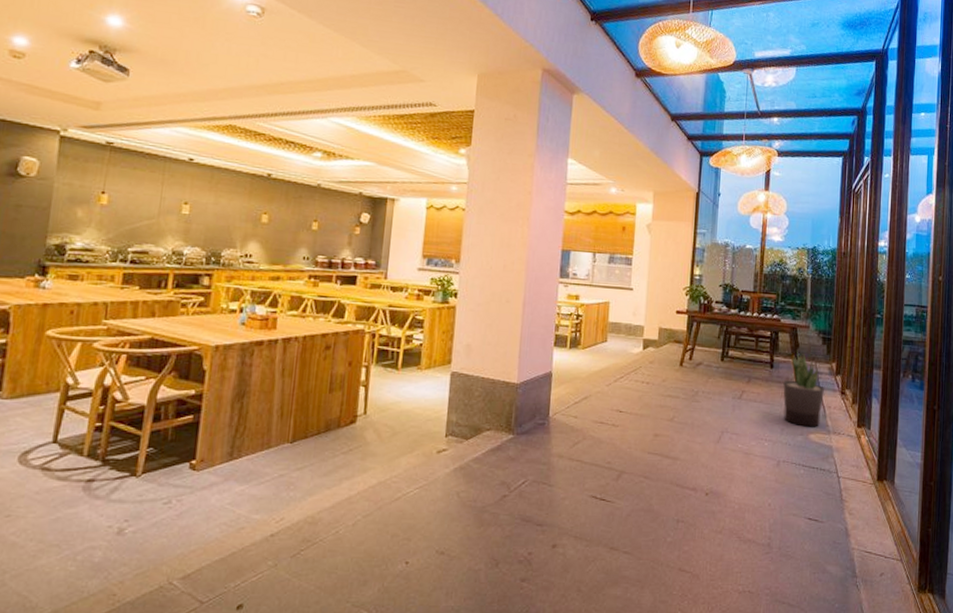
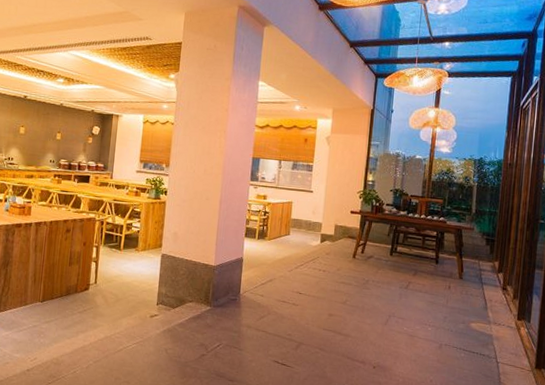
planter: present [783,351,824,427] -> none [447,250,486,317]

